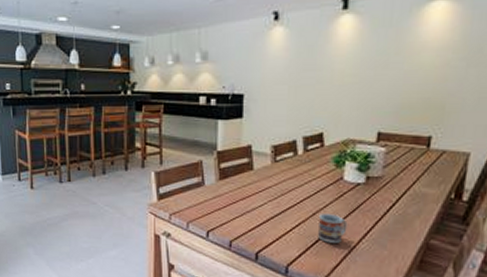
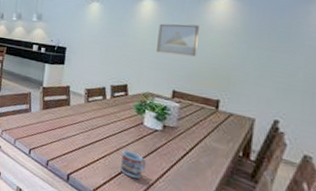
wall art: none [358,43,410,86] -> present [157,23,199,57]

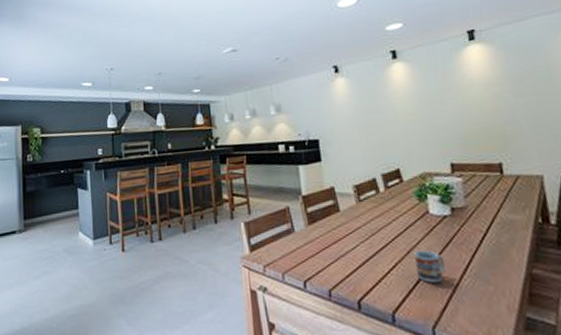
wall art: present [157,23,199,57] -> none [416,82,465,123]

